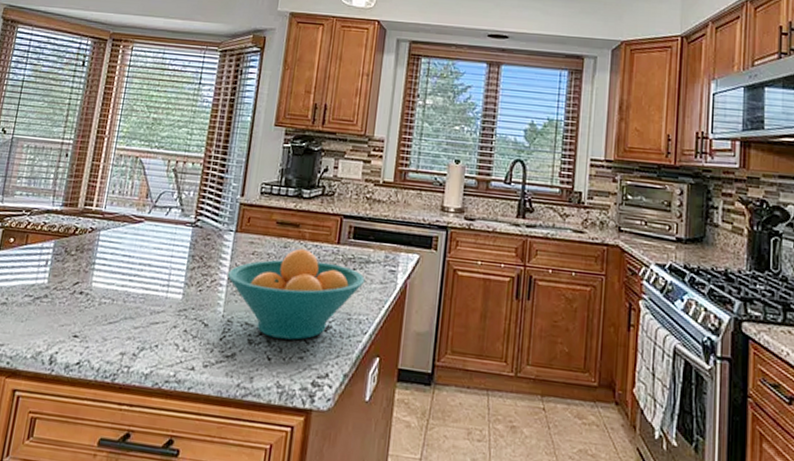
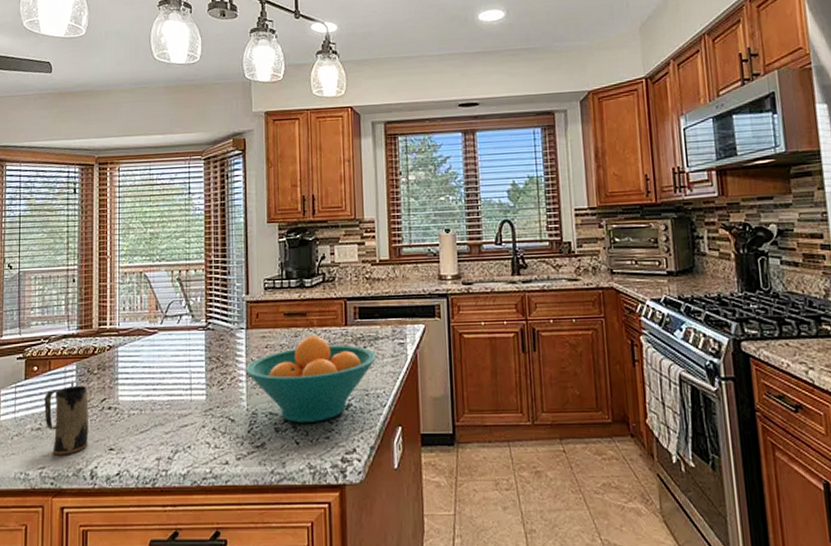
mug: none [12,264,62,336] -> present [44,386,89,456]

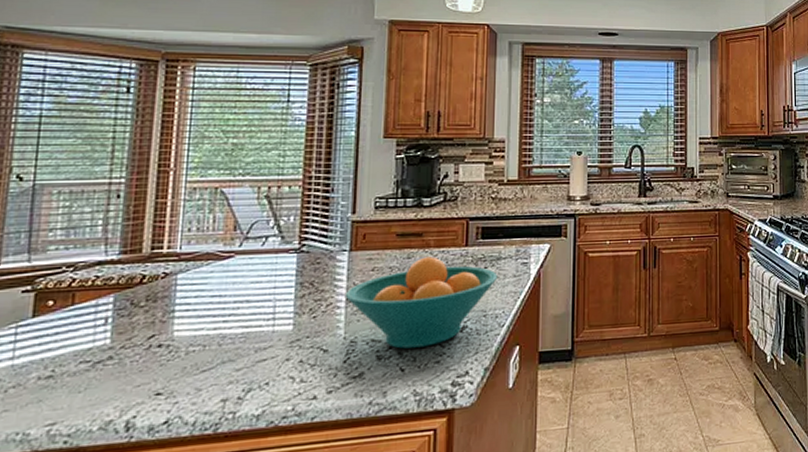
mug: present [44,386,89,456] -> none [60,321,129,408]

